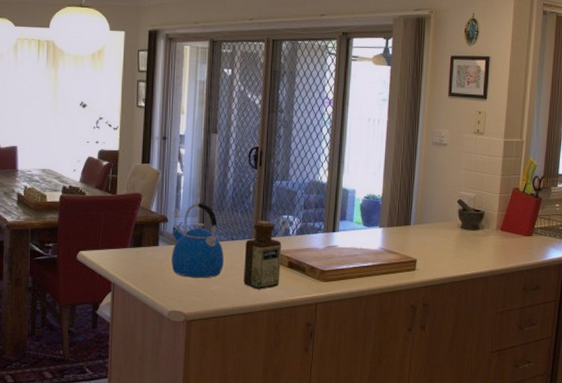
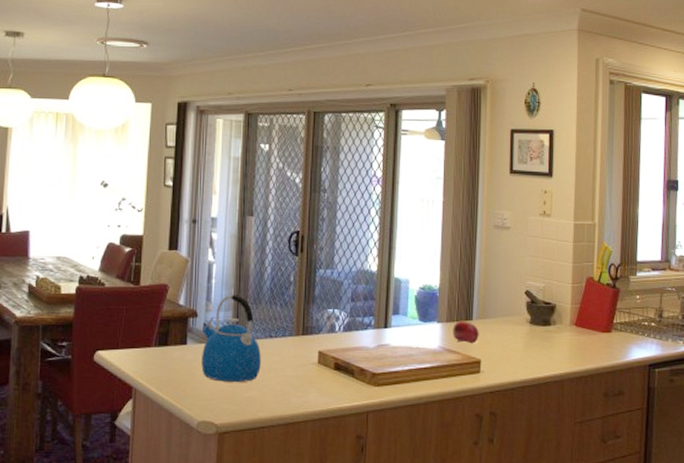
bottle: present [244,220,282,290] -> none [284,314,327,396]
fruit: none [392,225,416,246] -> present [453,320,479,344]

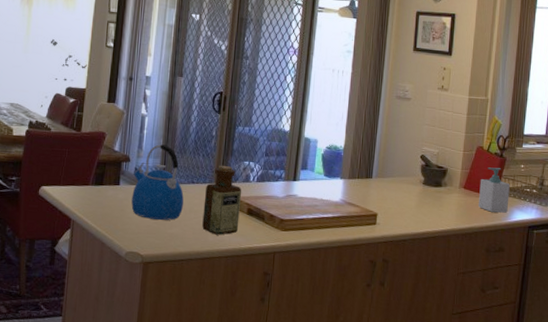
bottle: none [284,314,327,396] -> present [202,165,242,235]
fruit: present [453,320,479,344] -> none [353,178,377,199]
soap bottle: none [592,300,626,351] -> present [479,167,510,213]

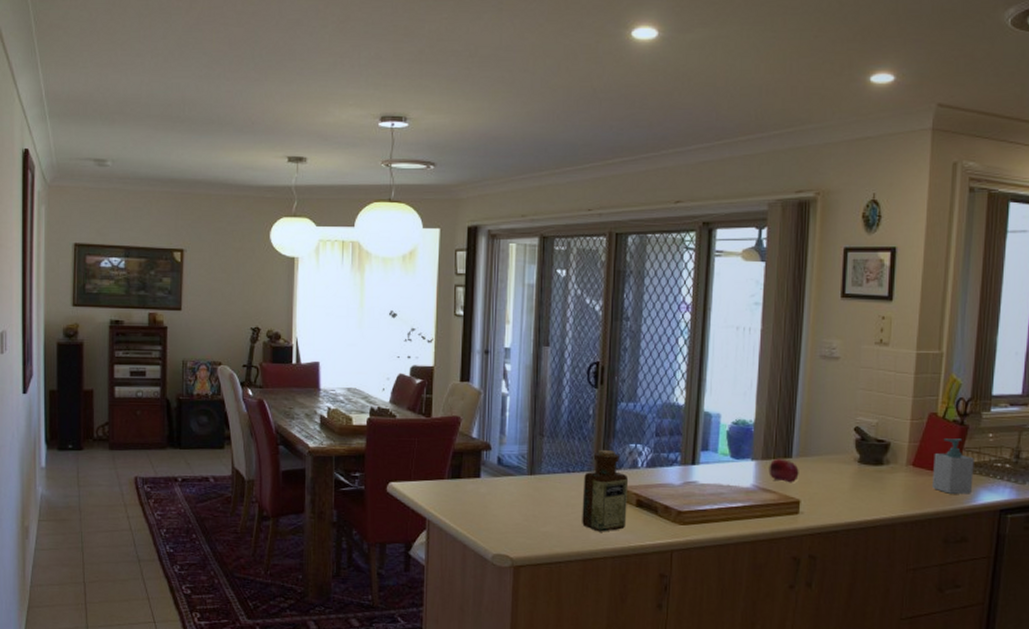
kettle: present [131,144,184,220] -> none [496,428,558,517]
fruit: none [353,178,377,199] -> present [768,458,799,483]

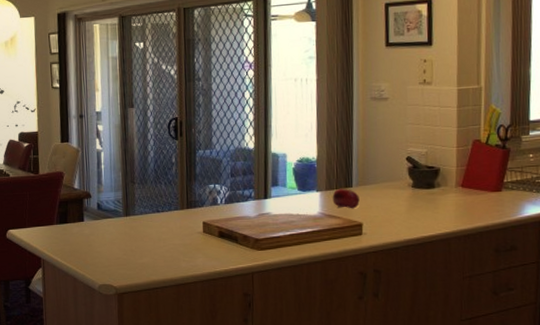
bottle: present [582,449,629,532] -> none [171,190,212,261]
soap bottle: present [933,438,974,494] -> none [480,160,518,209]

